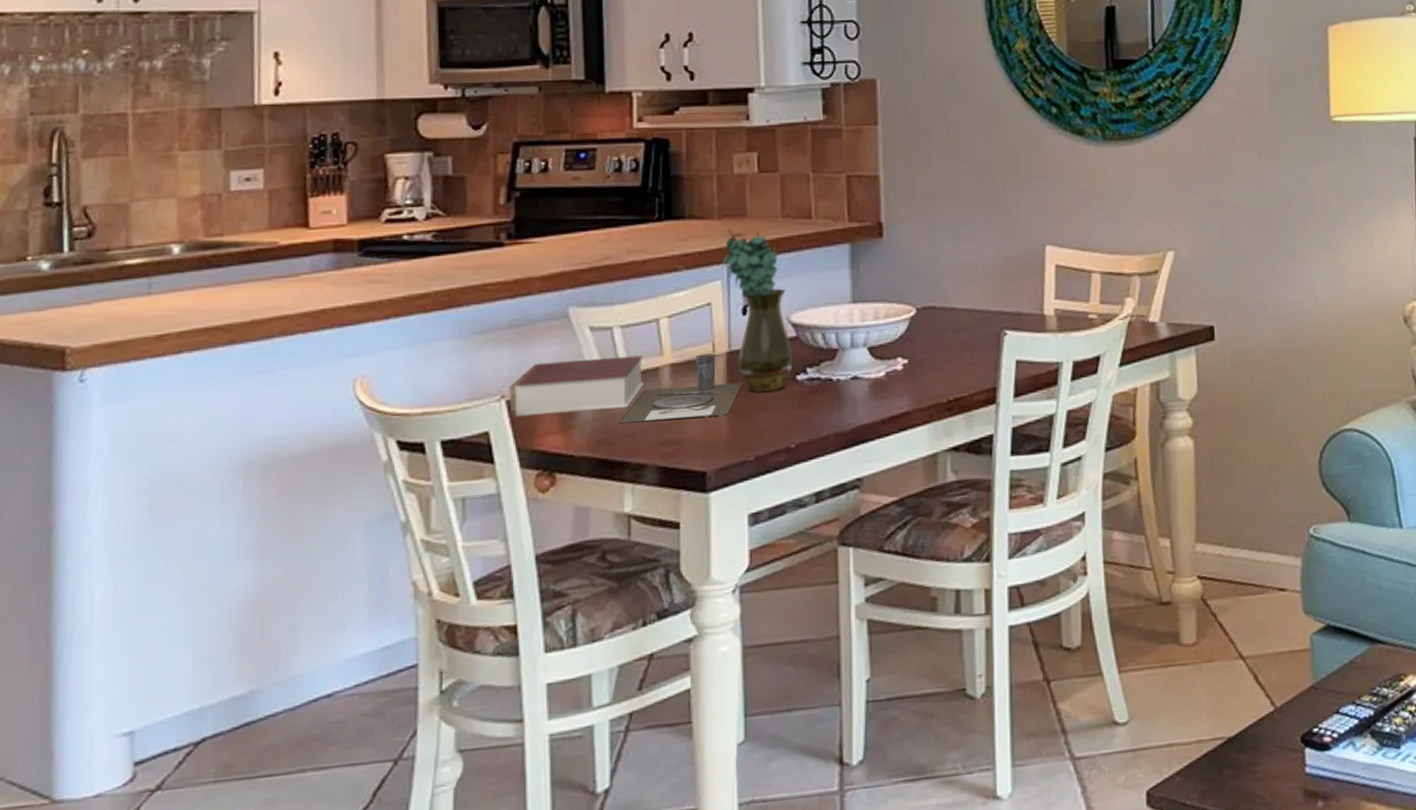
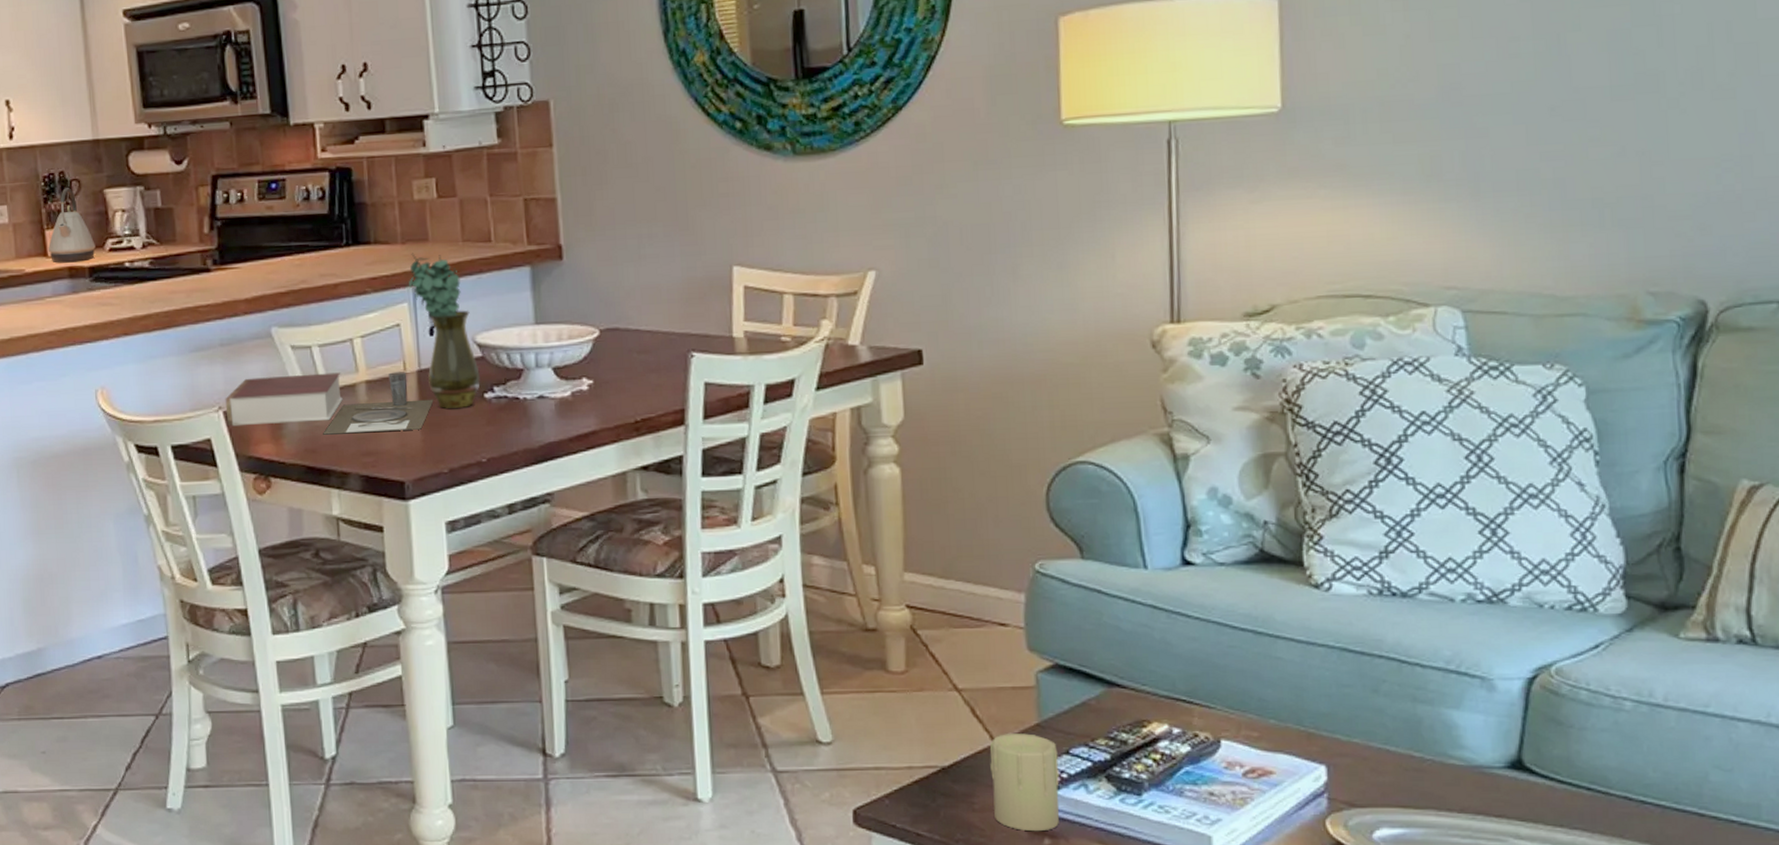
kettle: none [310,151,369,235] -> present [48,188,96,263]
candle: none [1271,696,1331,795] -> present [990,733,1060,832]

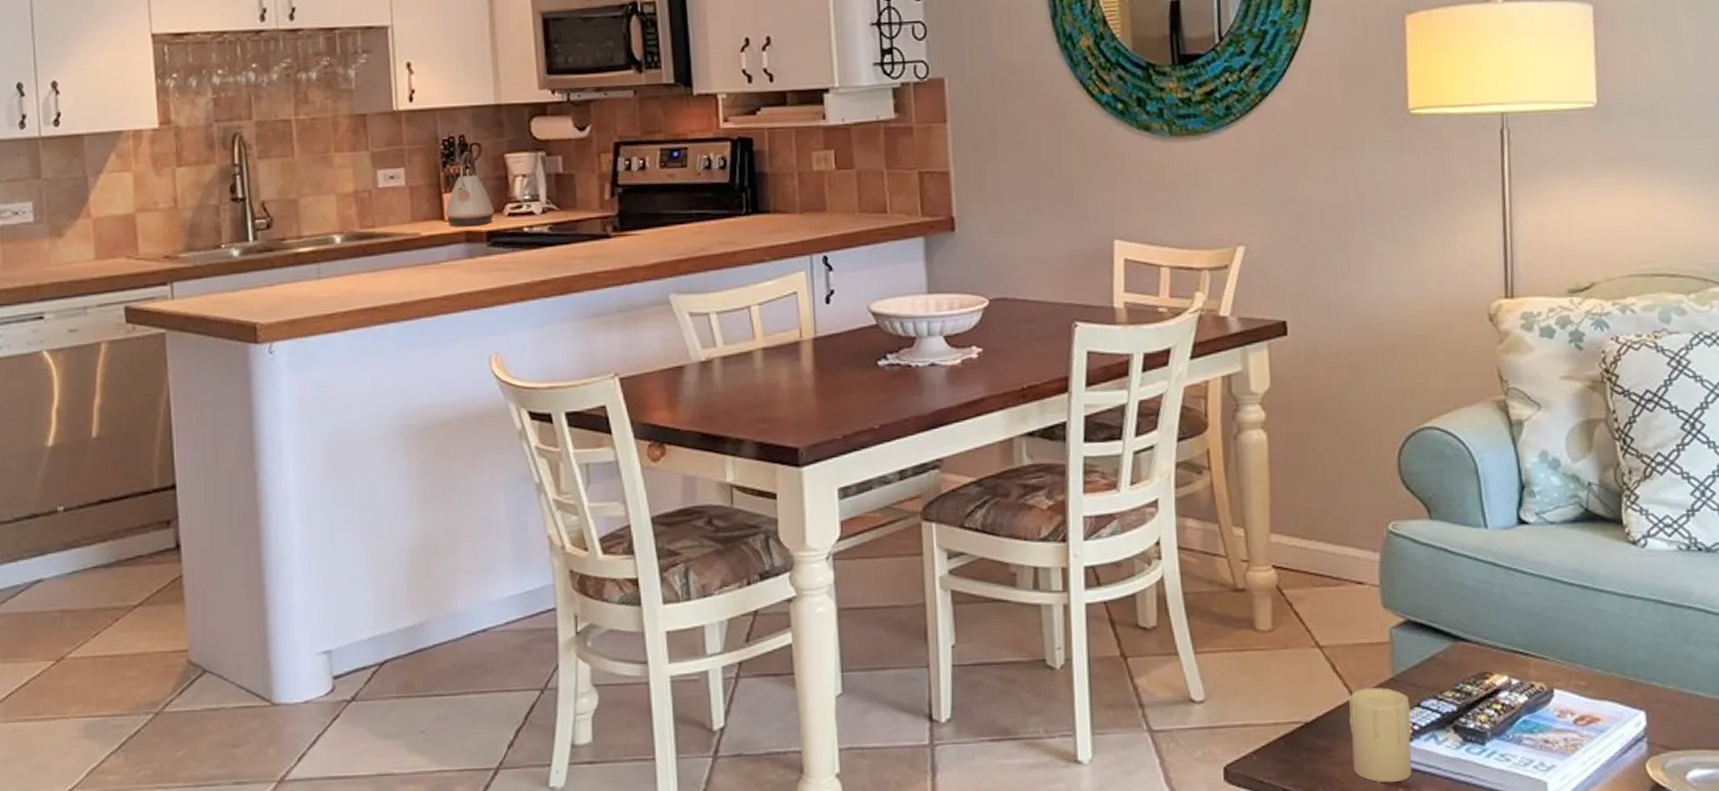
book: present [225,372,343,427] -> none [621,339,739,393]
place setting: present [323,372,434,435] -> none [719,339,829,402]
vase: present [409,253,481,408] -> none [806,222,874,376]

